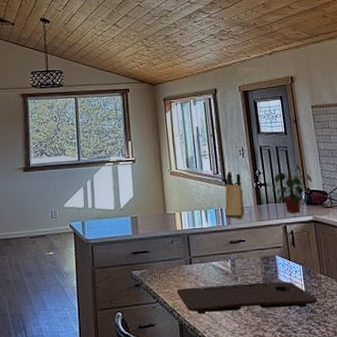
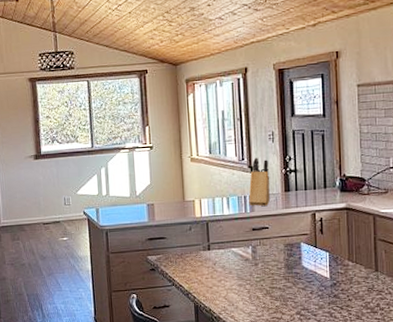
cutting board: present [177,281,317,315] -> none [193,267,342,298]
potted plant: present [272,164,312,213] -> none [303,149,349,200]

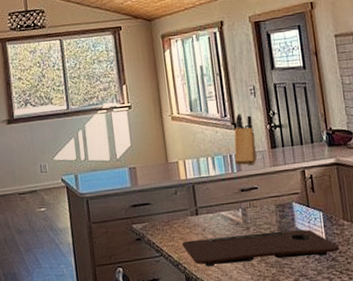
cutting board: none [193,267,342,298] -> present [182,229,340,267]

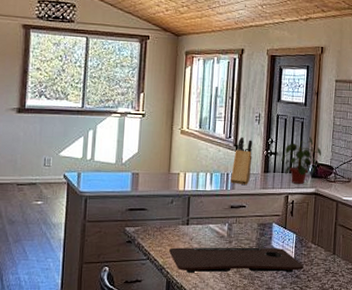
potted plant: none [288,102,334,156] -> present [281,137,321,184]

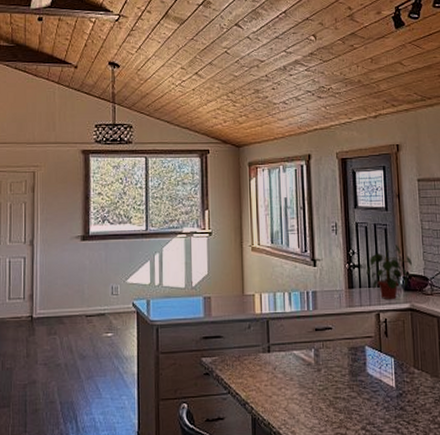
cutting board: present [169,247,304,274] -> none [252,374,408,409]
knife block: present [230,137,253,186] -> none [311,250,334,304]

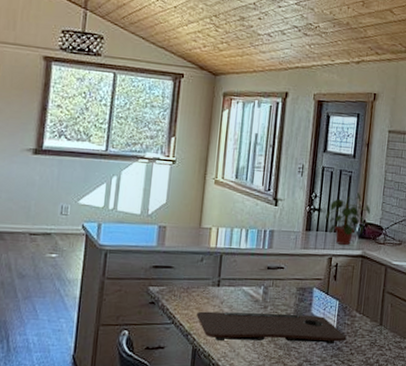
cutting board: none [252,374,408,409] -> present [197,311,347,344]

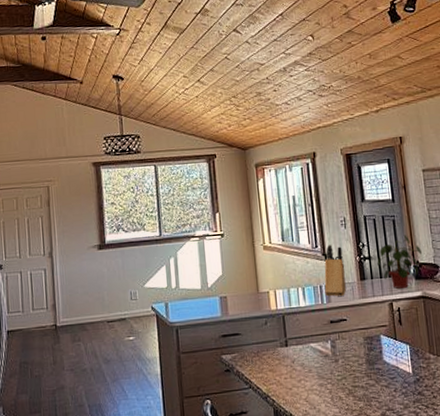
cutting board: present [197,311,347,344] -> none [271,362,426,400]
knife block: none [268,190,294,245] -> present [324,245,346,297]

